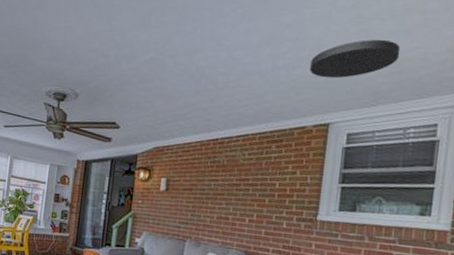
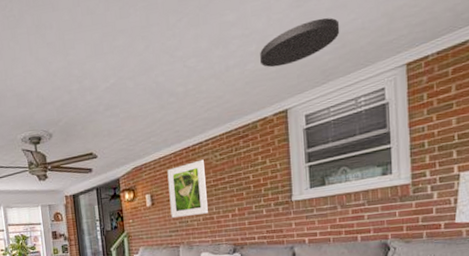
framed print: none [184,154,231,213] -> present [167,159,208,219]

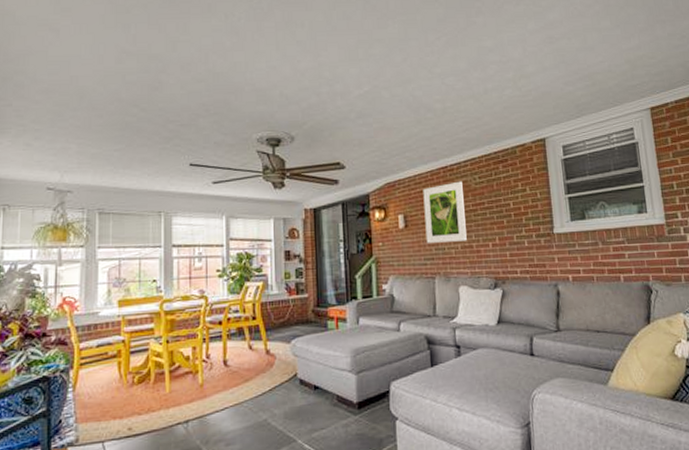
ceiling light: present [260,17,340,68] -> none [517,56,590,96]

